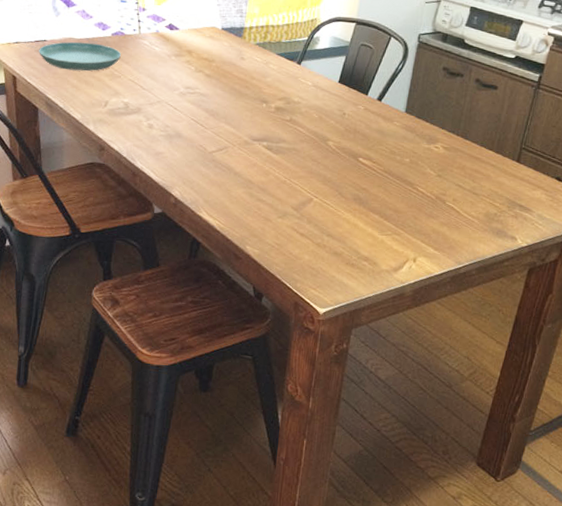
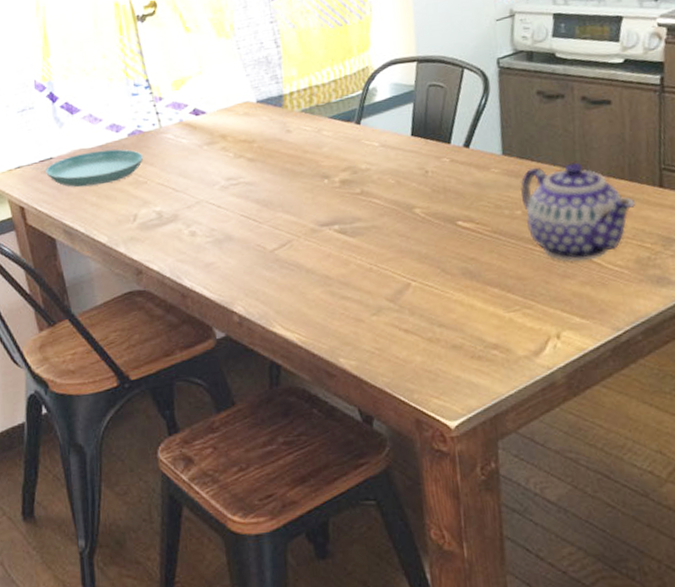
teapot: none [411,127,496,208] -> present [521,162,635,262]

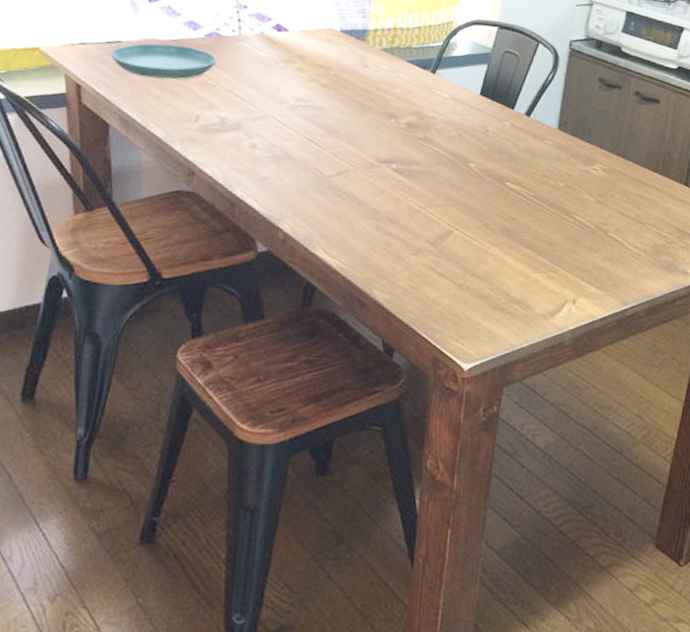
teapot: present [521,162,635,262] -> none [566,146,662,239]

